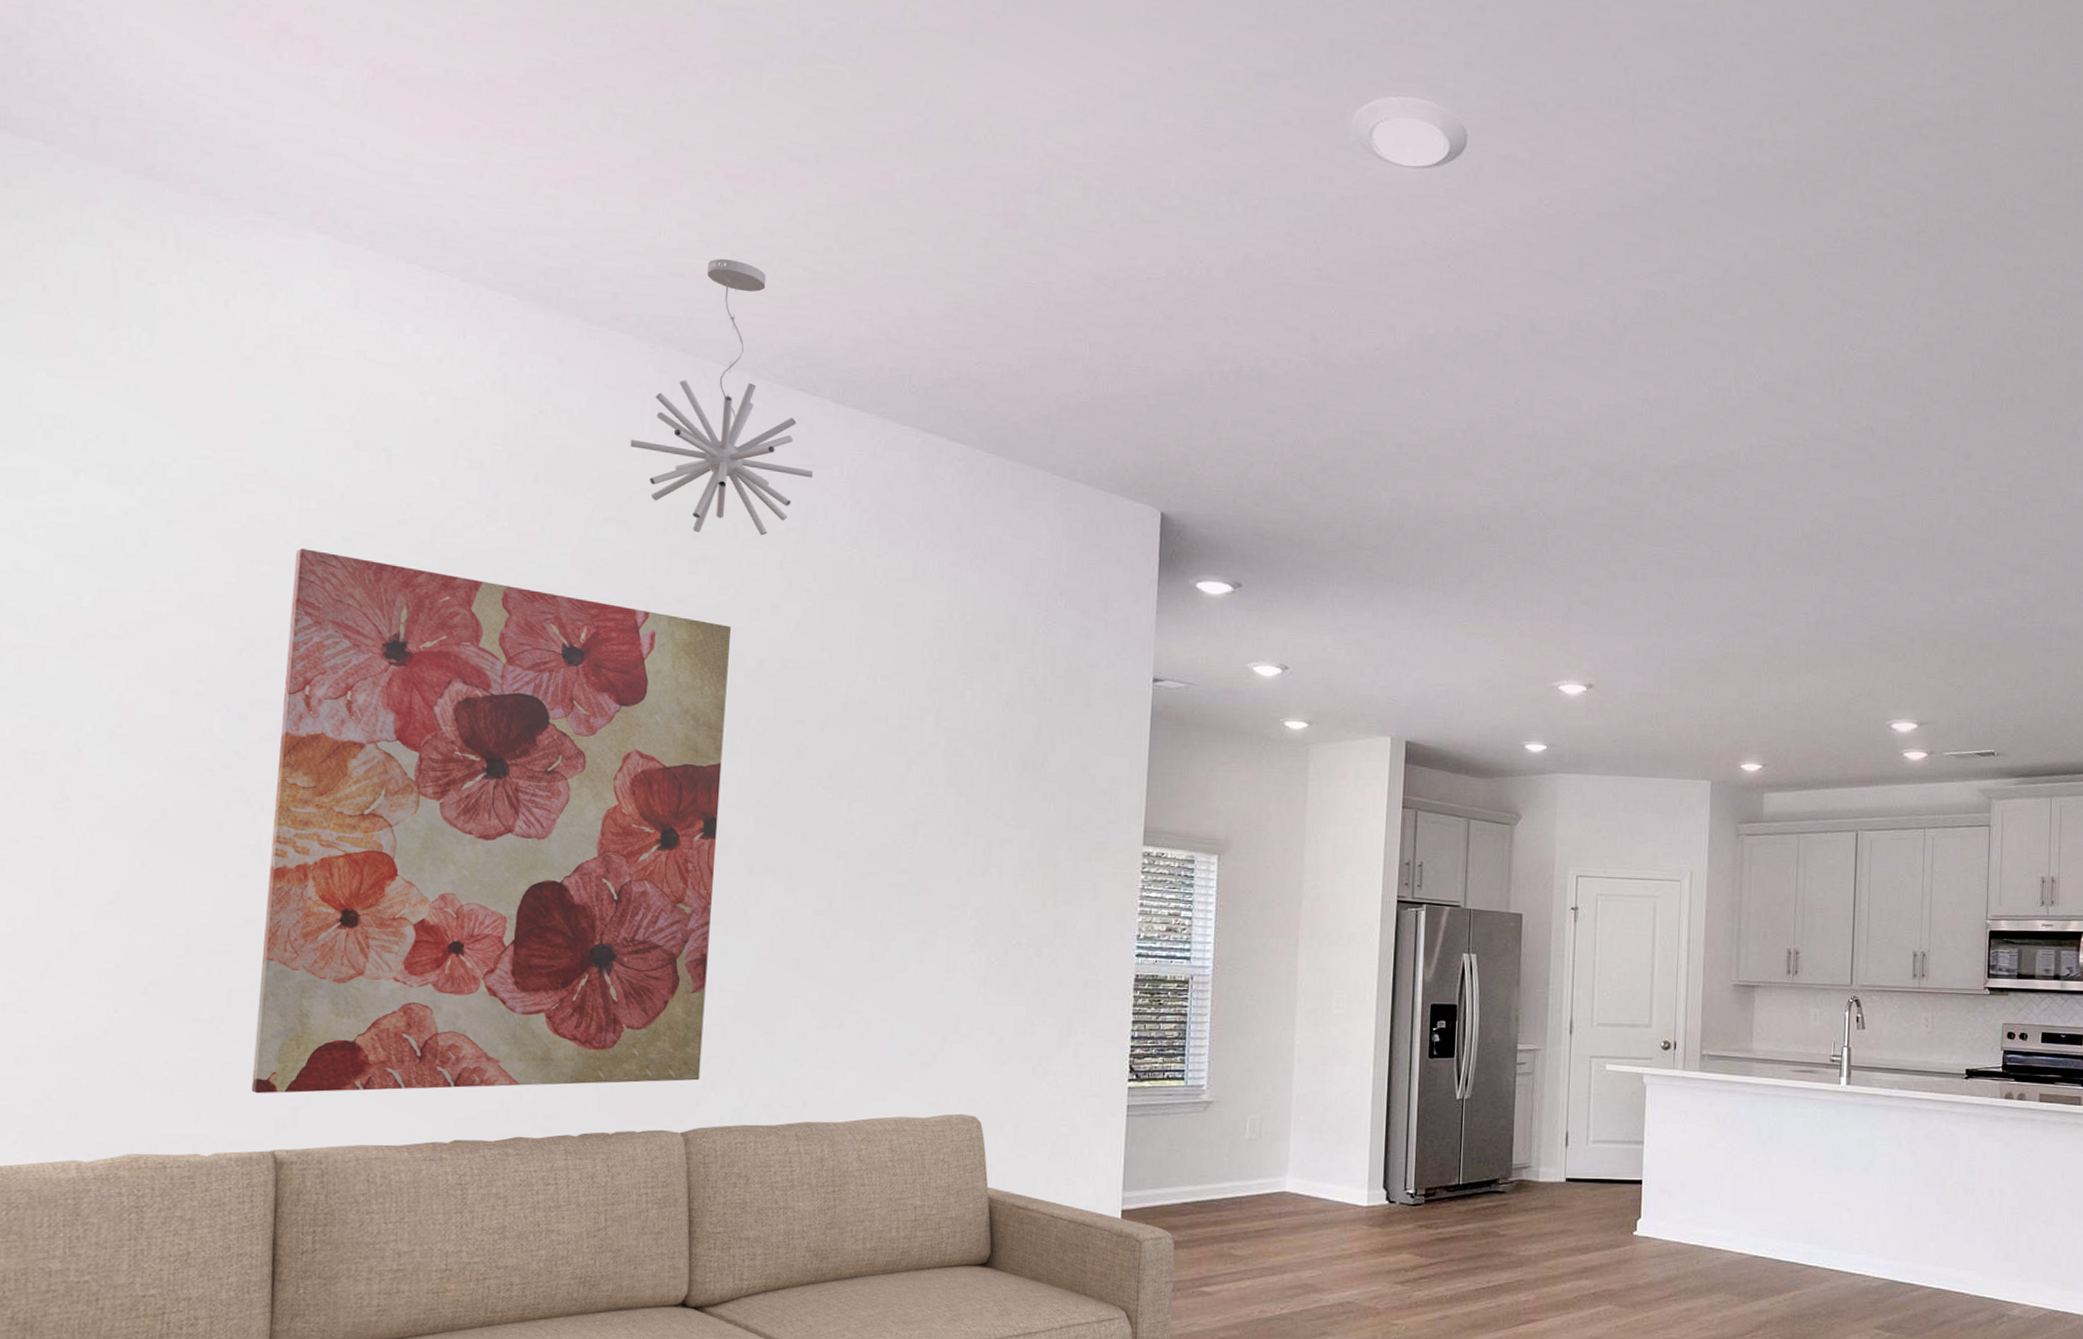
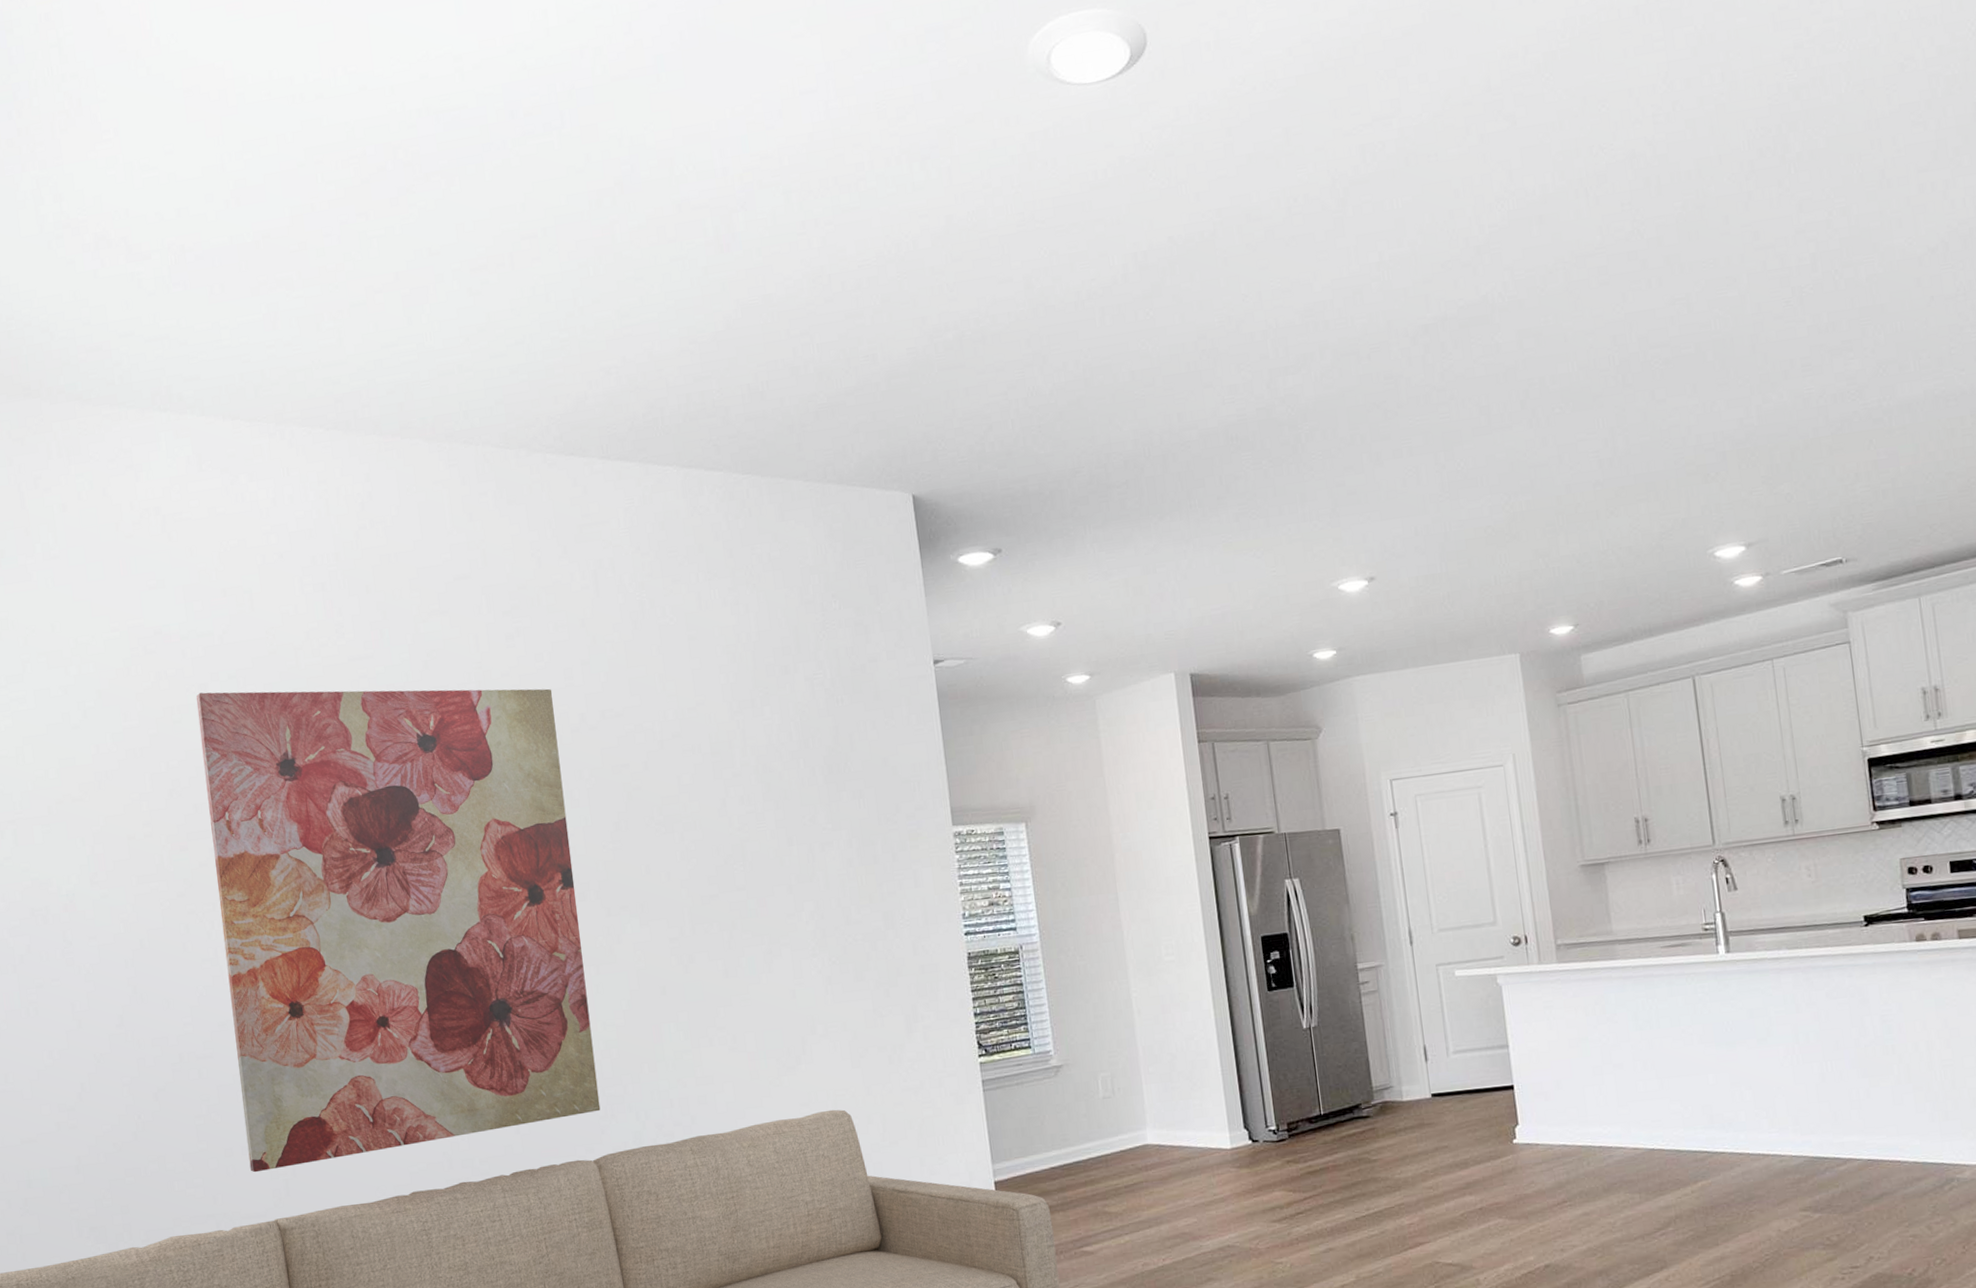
pendant light: present [630,259,813,536] -> none [437,346,595,609]

